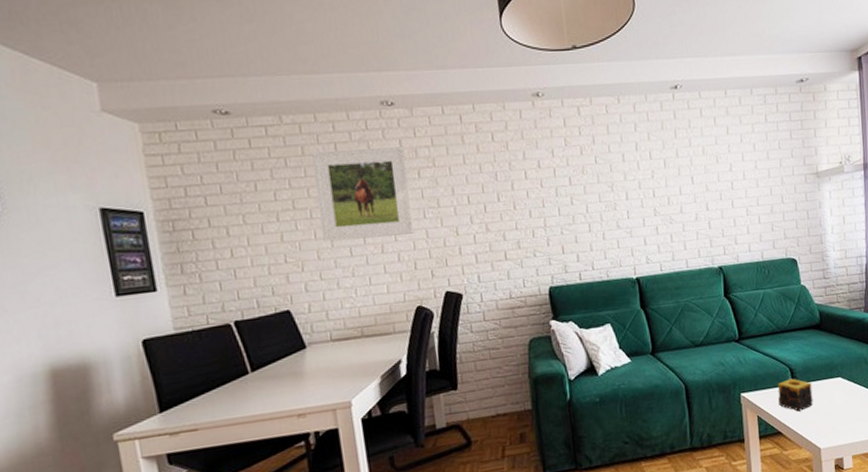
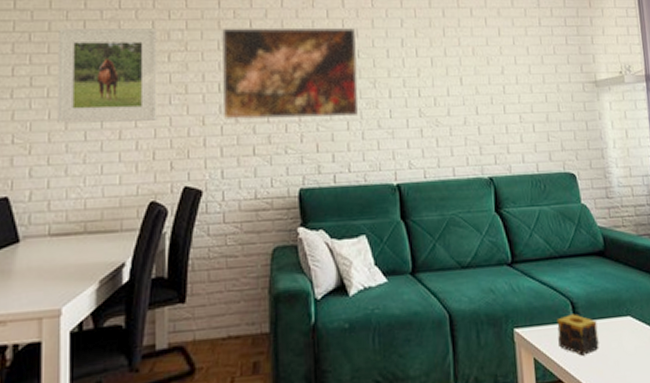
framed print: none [465,135,599,229] -> present [221,27,359,121]

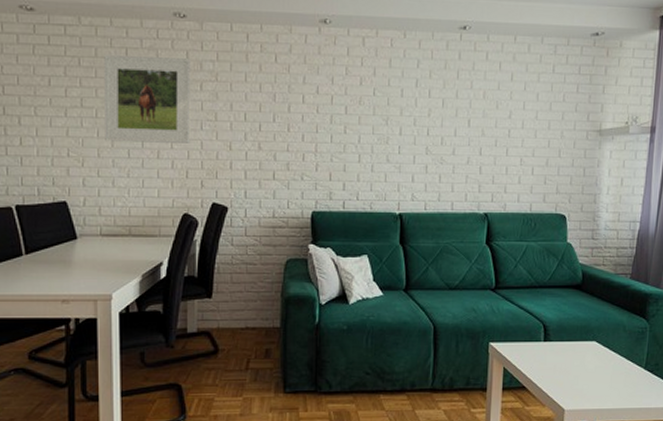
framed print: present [221,27,359,121] -> none [247,61,373,151]
candle: present [556,314,599,356] -> none [527,335,564,369]

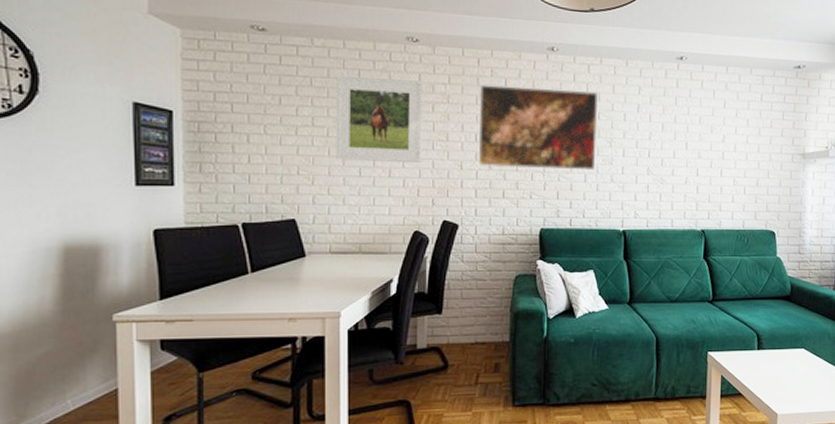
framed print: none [247,61,373,151] -> present [478,84,598,171]

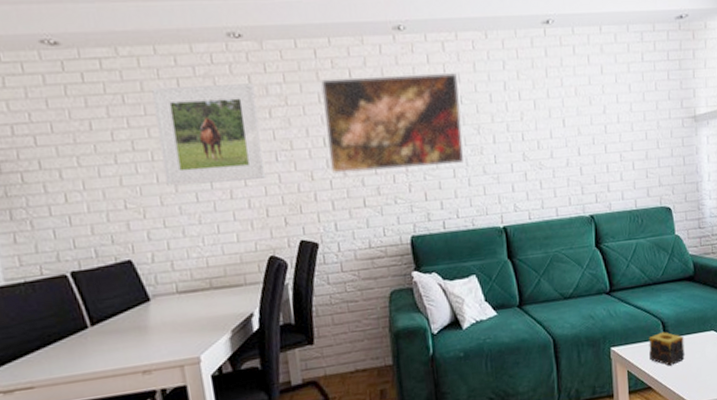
candle: none [743,344,776,376] -> present [648,332,685,366]

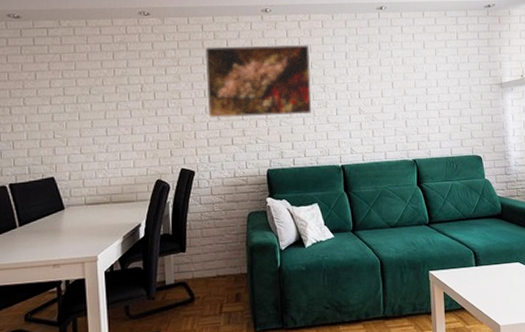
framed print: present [152,83,267,187] -> none [82,48,159,123]
candle: present [648,332,685,366] -> none [462,260,494,291]

